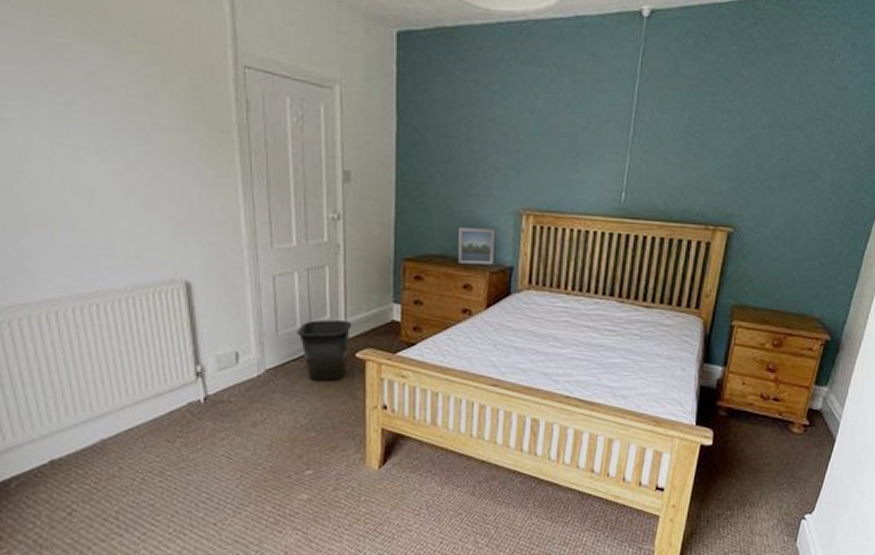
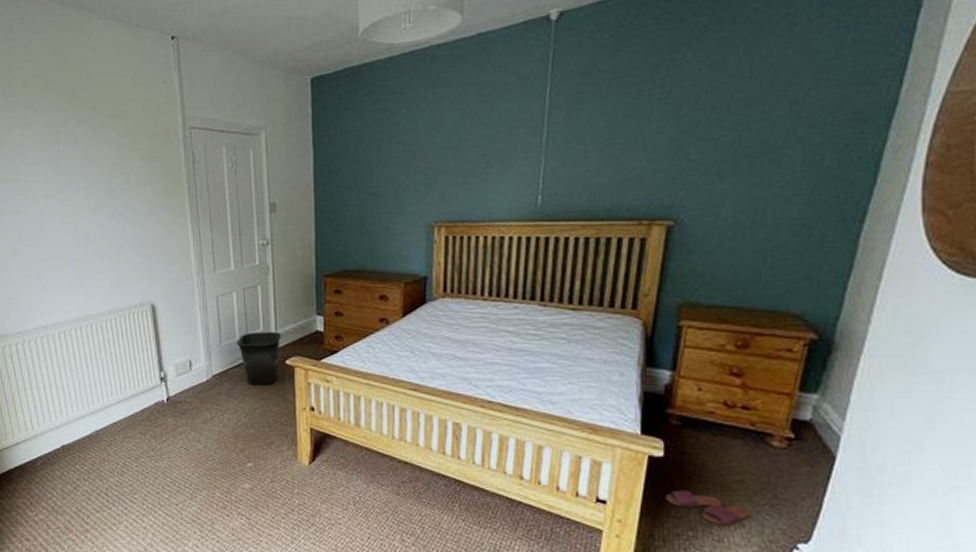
picture frame: present [457,228,496,266] -> none [372,242,409,278]
slippers: none [711,474,775,504] -> present [665,490,752,525]

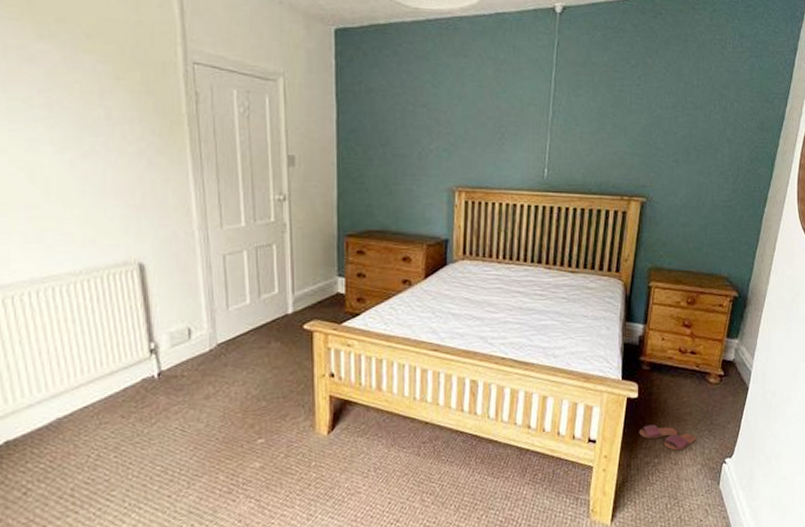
waste bin: present [237,332,282,385] -> none [247,295,299,353]

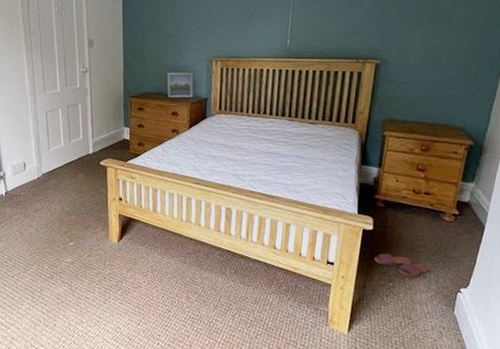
picture frame: none [396,205,431,239] -> present [167,72,194,99]

